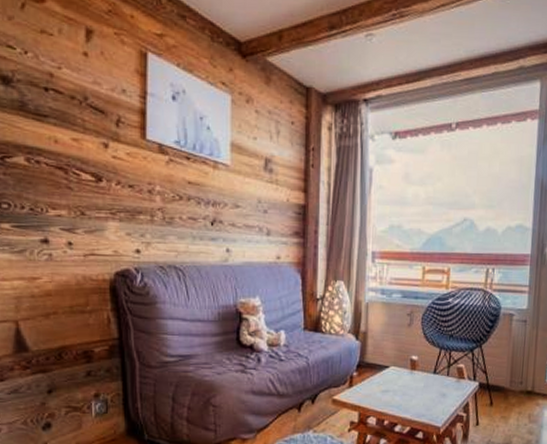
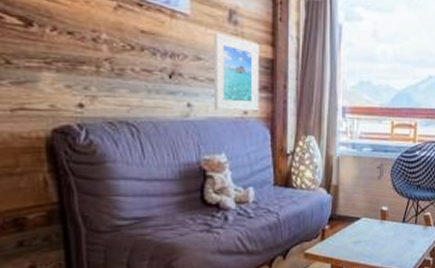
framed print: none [249,180,292,256] -> present [213,32,259,111]

